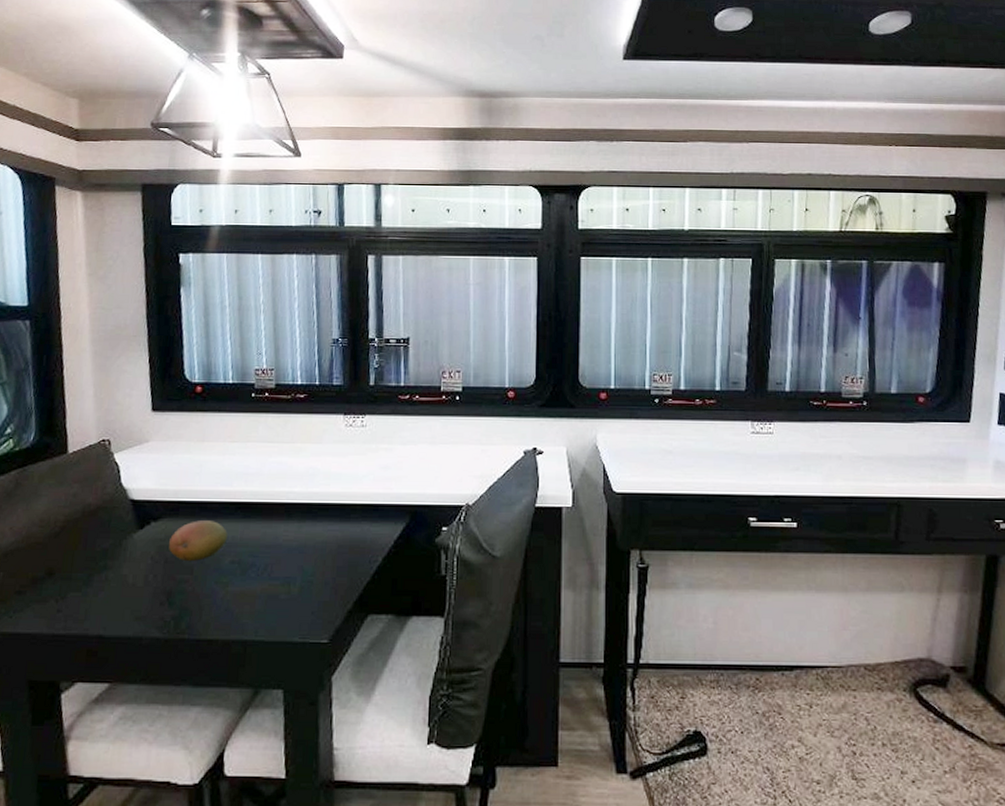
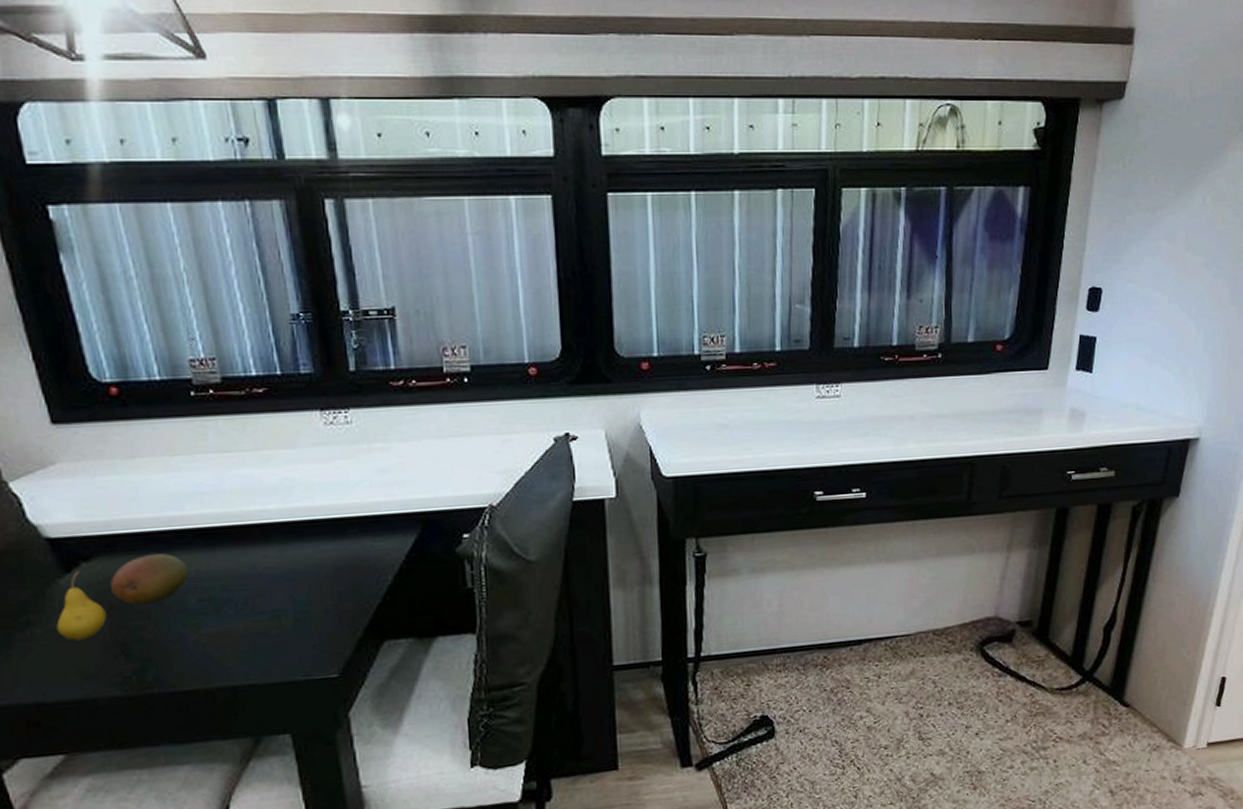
fruit: none [124,528,162,586] -> present [56,571,107,641]

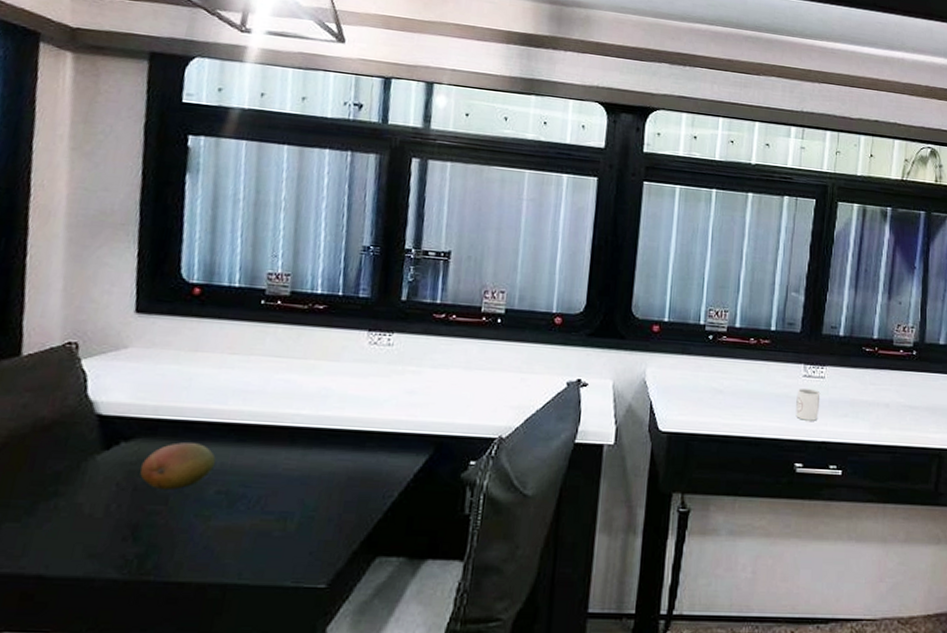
fruit: present [56,571,107,641] -> none [79,449,130,517]
mug: none [810,411,838,446] -> present [796,388,821,421]

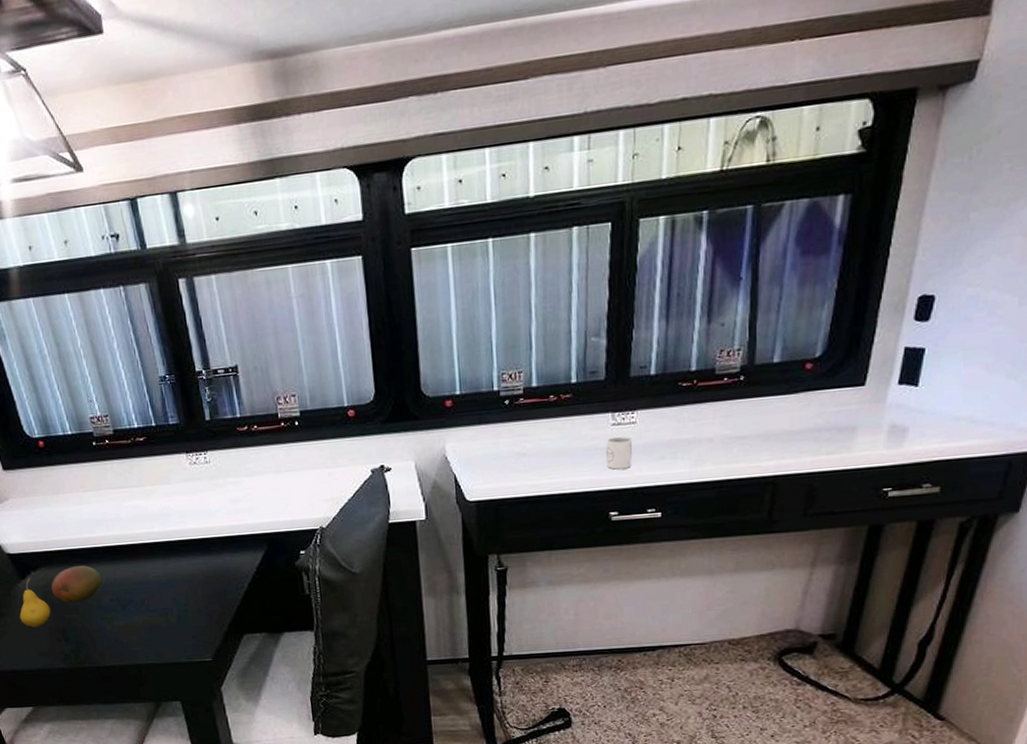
fruit: none [79,449,130,517] -> present [19,578,51,628]

